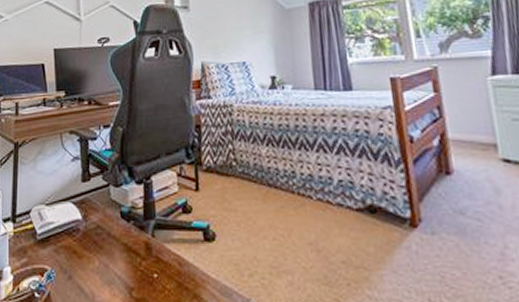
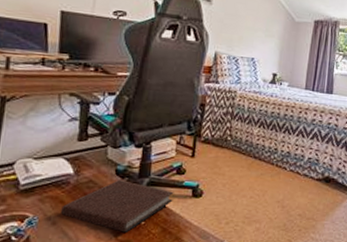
notebook: none [75,224,184,288] -> present [61,180,174,232]

